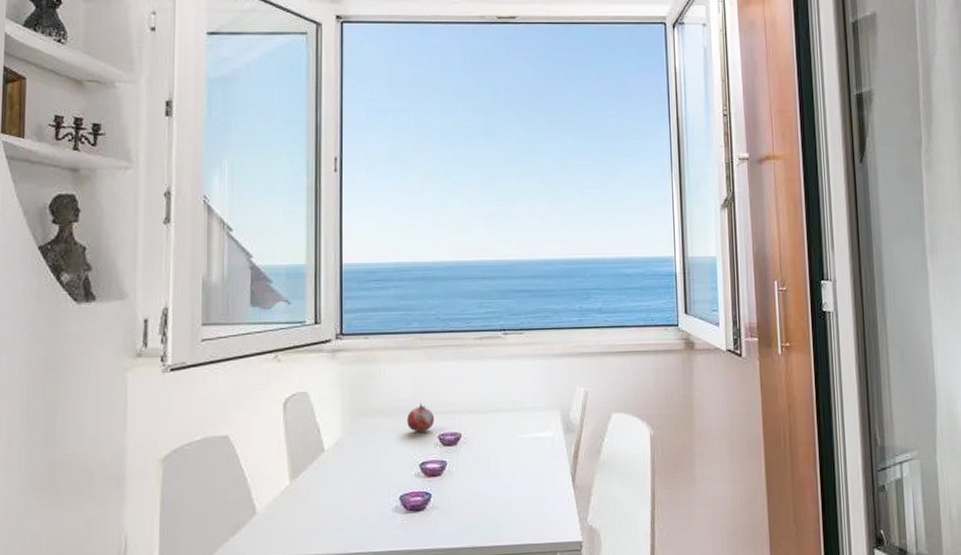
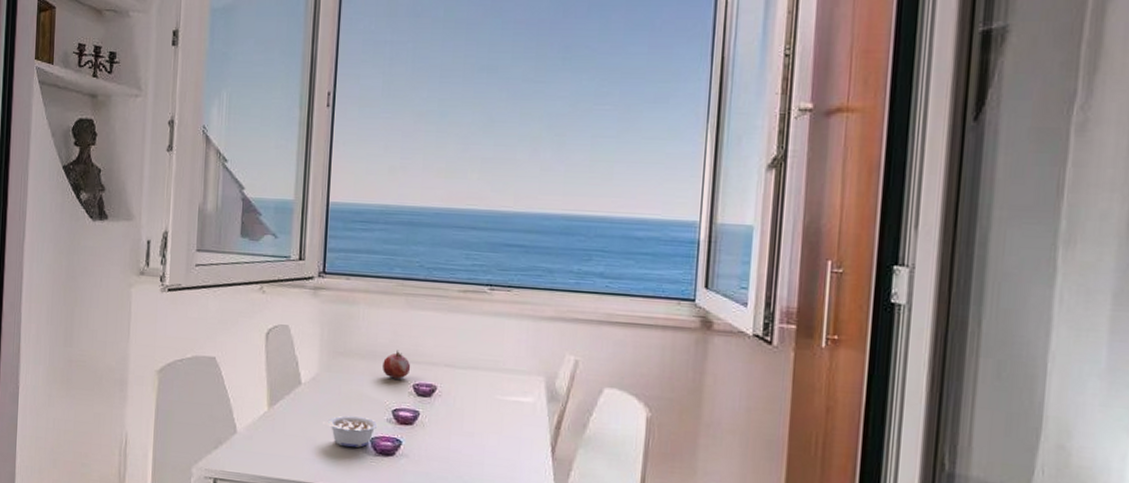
legume: none [348,475,406,510] -> present [322,415,378,448]

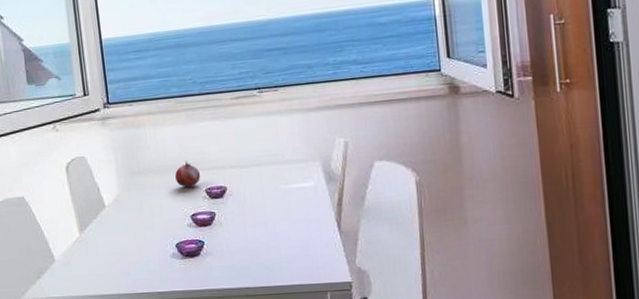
legume: present [322,415,378,448] -> none [130,226,180,256]

